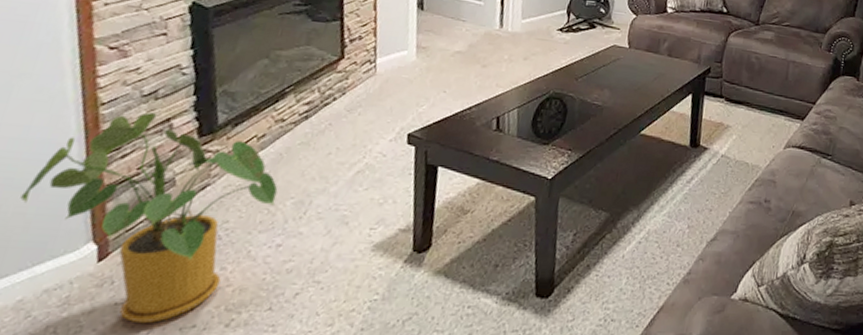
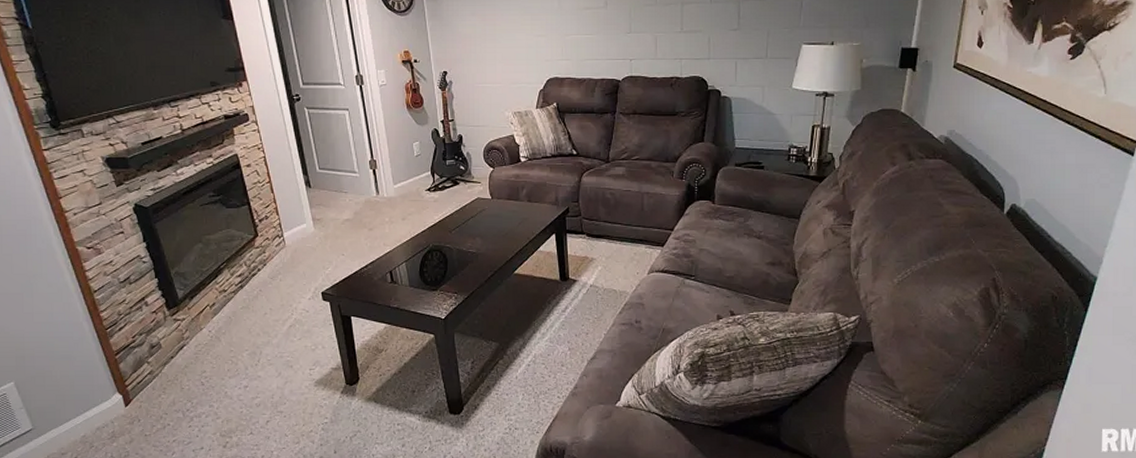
house plant: present [20,112,278,324] -> none [62,294,235,448]

